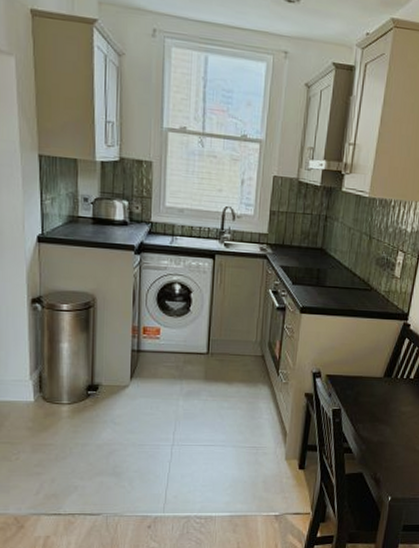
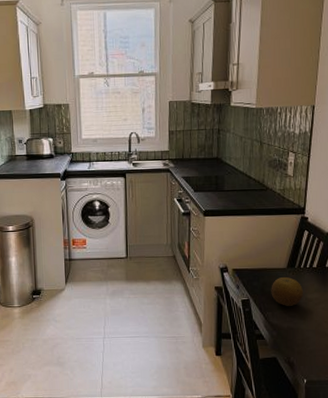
fruit: none [364,387,398,418] -> present [271,277,304,306]

